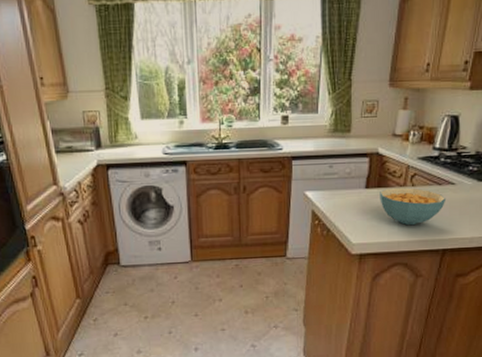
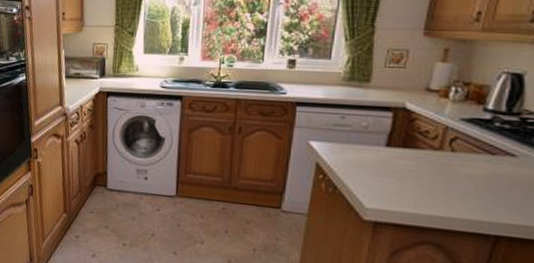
cereal bowl: present [380,188,447,226] -> none [405,150,503,199]

